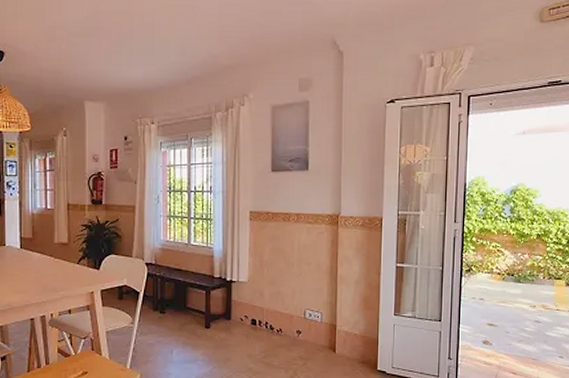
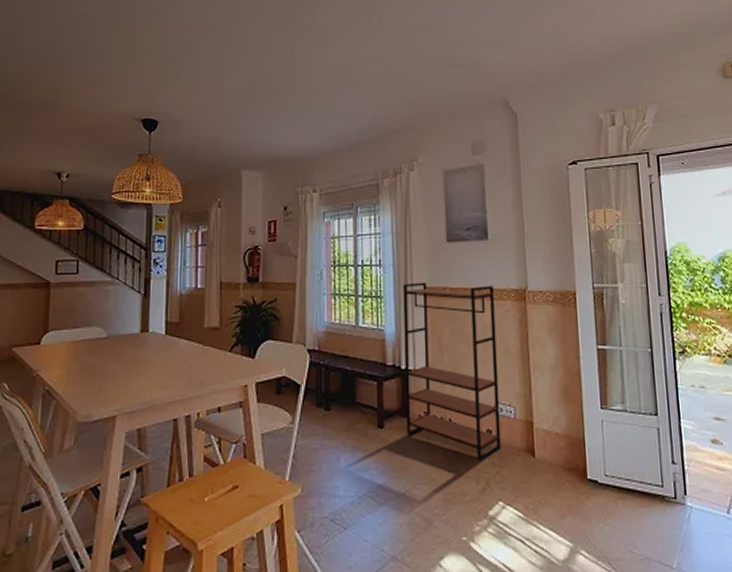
bookshelf: none [229,207,311,355] -> present [403,282,501,460]

